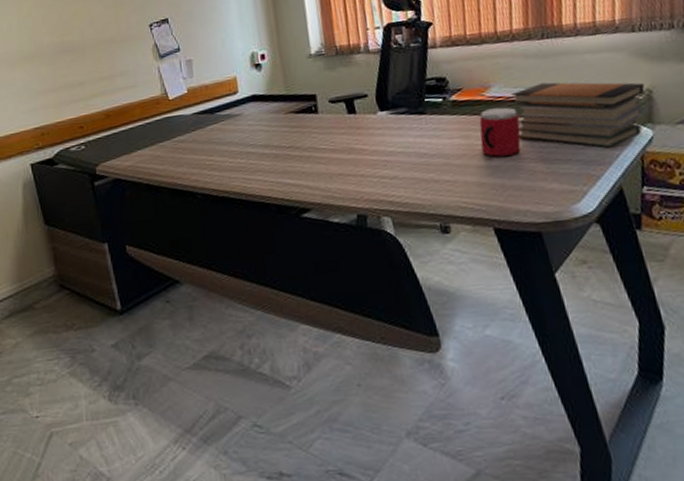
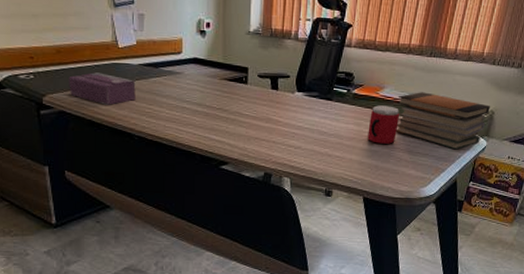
tissue box: none [120,130,194,165] -> present [69,72,136,105]

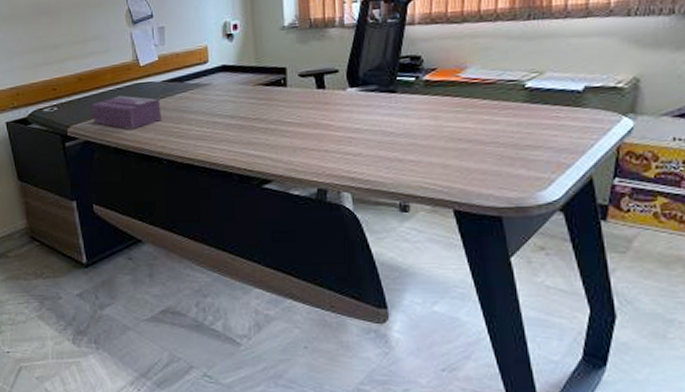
mug: present [367,105,400,144] -> none [450,89,494,139]
book stack: present [396,92,490,150] -> none [487,65,632,137]

